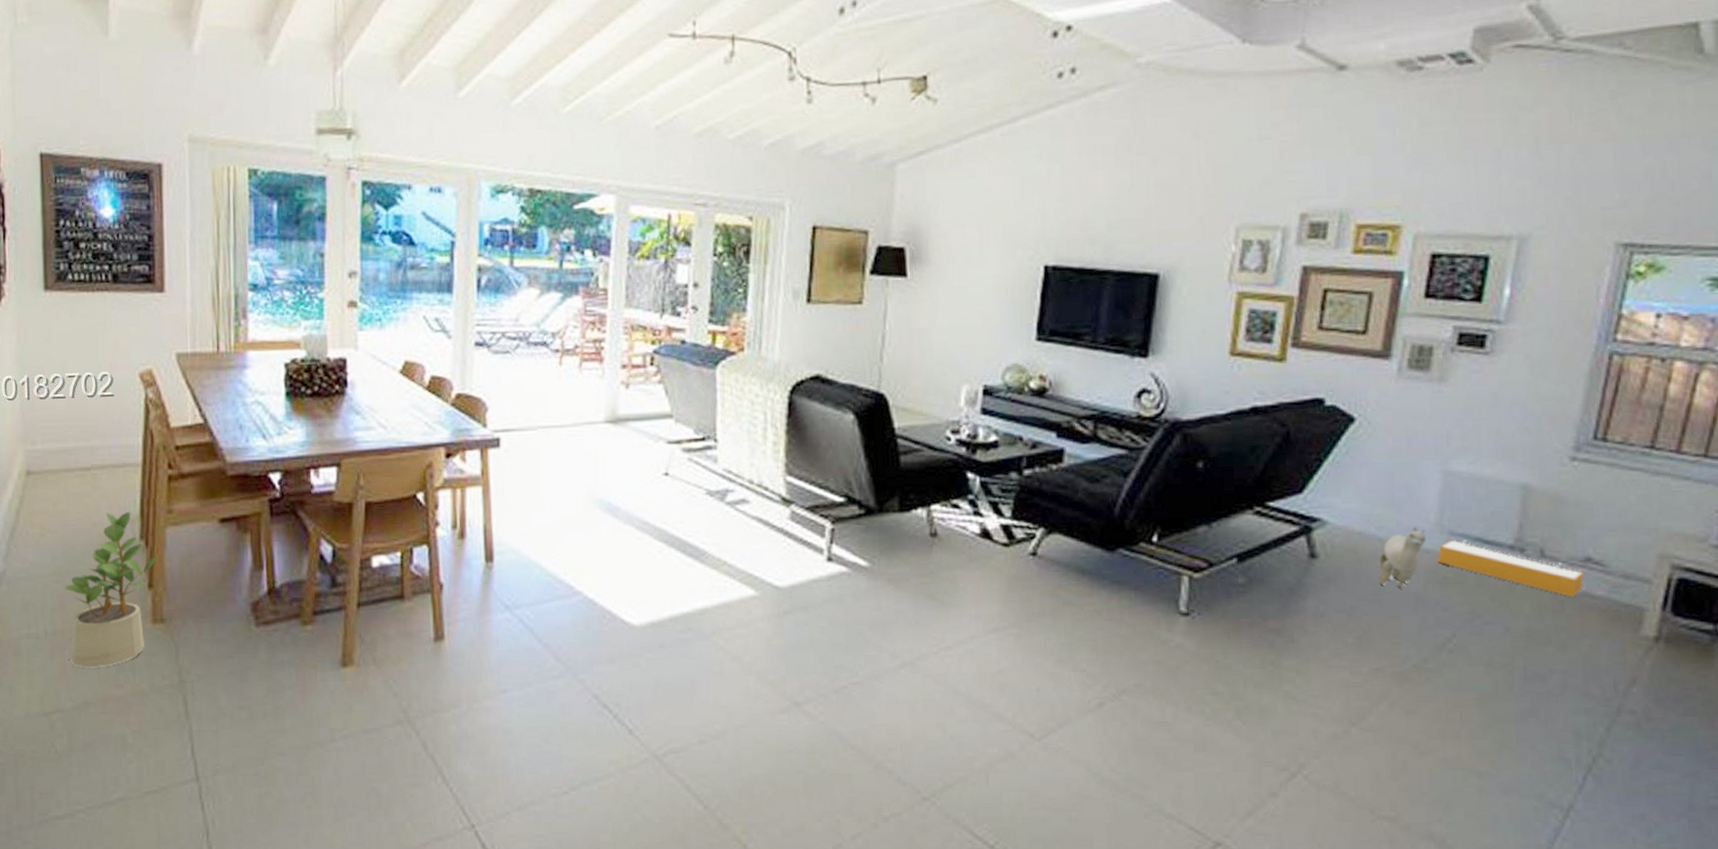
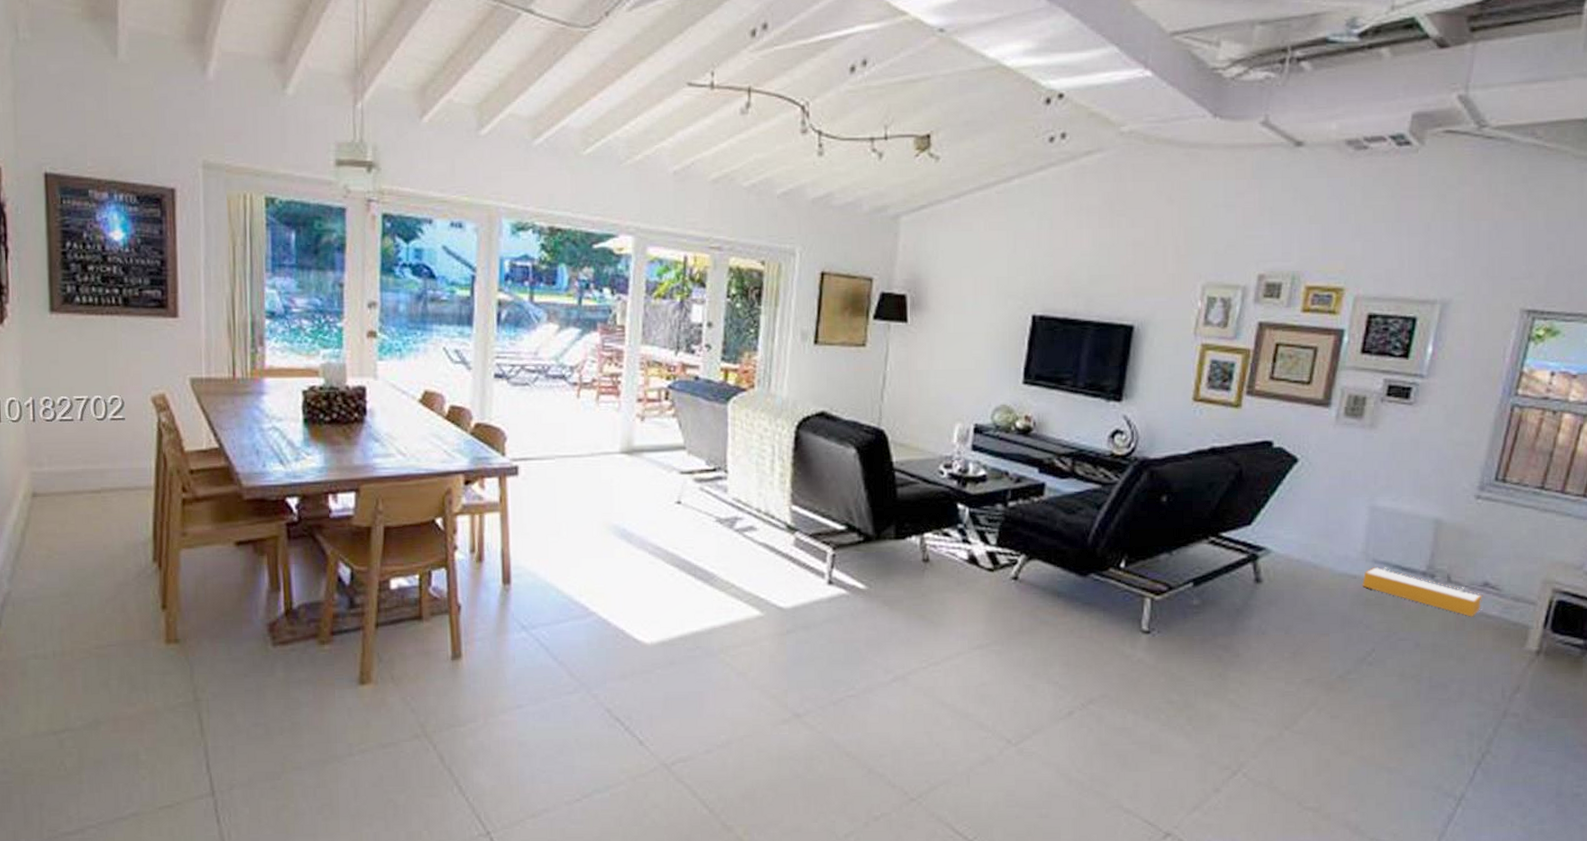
potted plant: present [63,512,158,668] -> none [73,535,171,688]
plush toy: present [1378,527,1427,588] -> none [1312,555,1354,609]

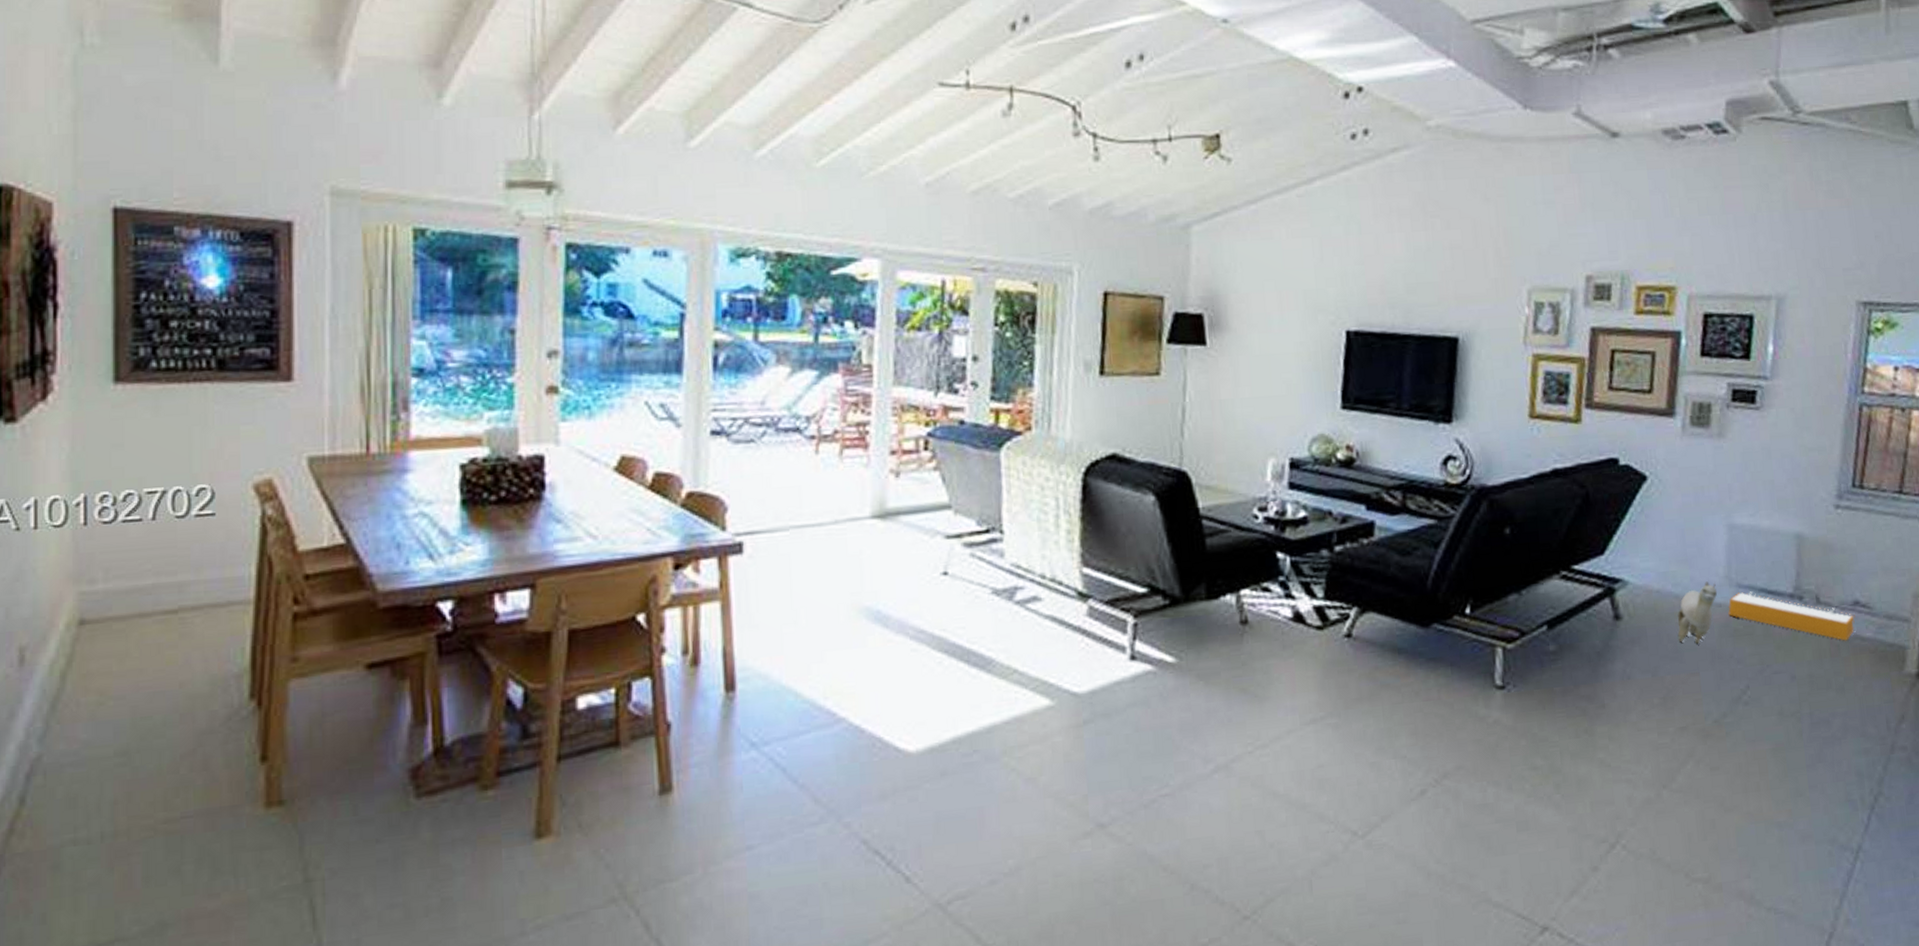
plush toy: none [1312,555,1354,609] -> present [1677,581,1718,644]

